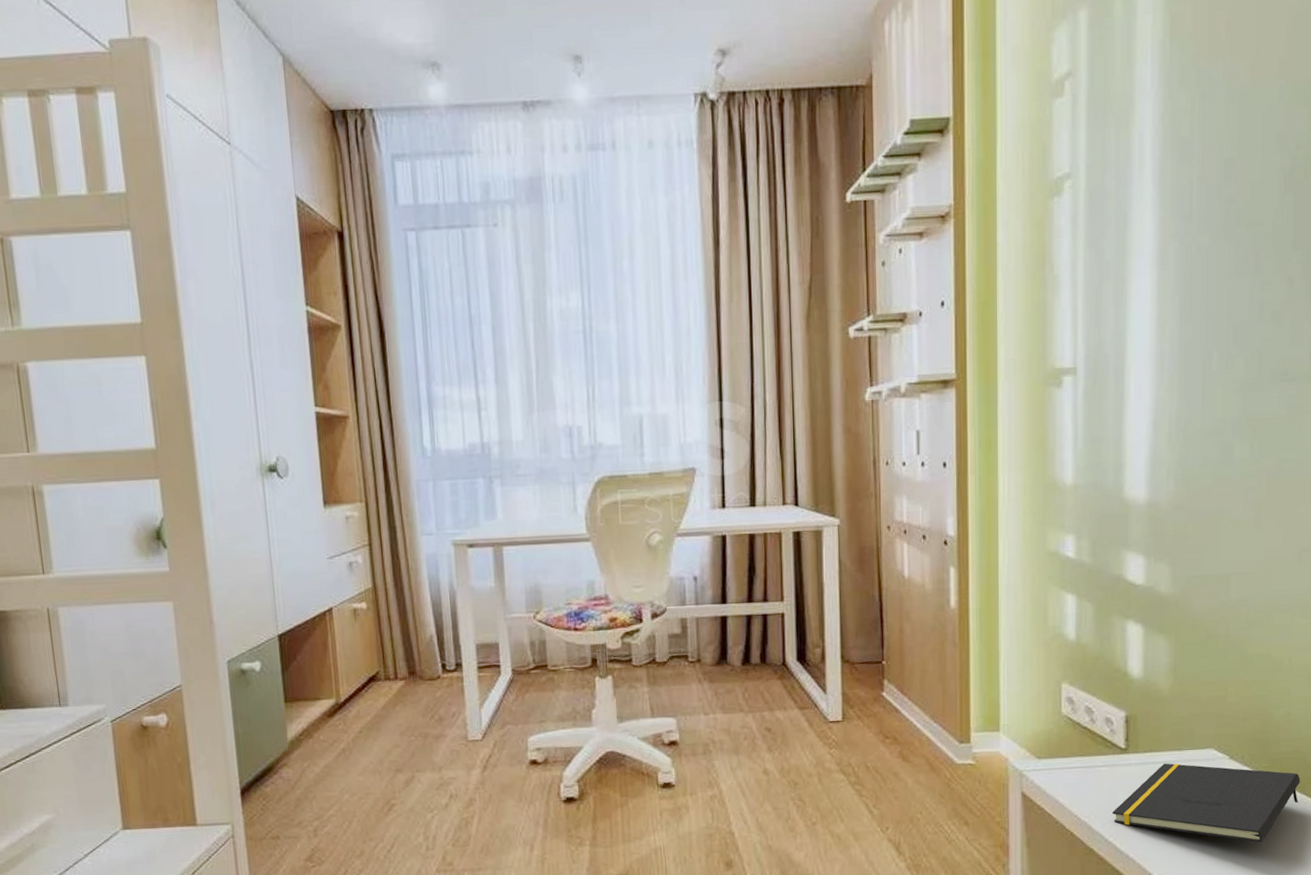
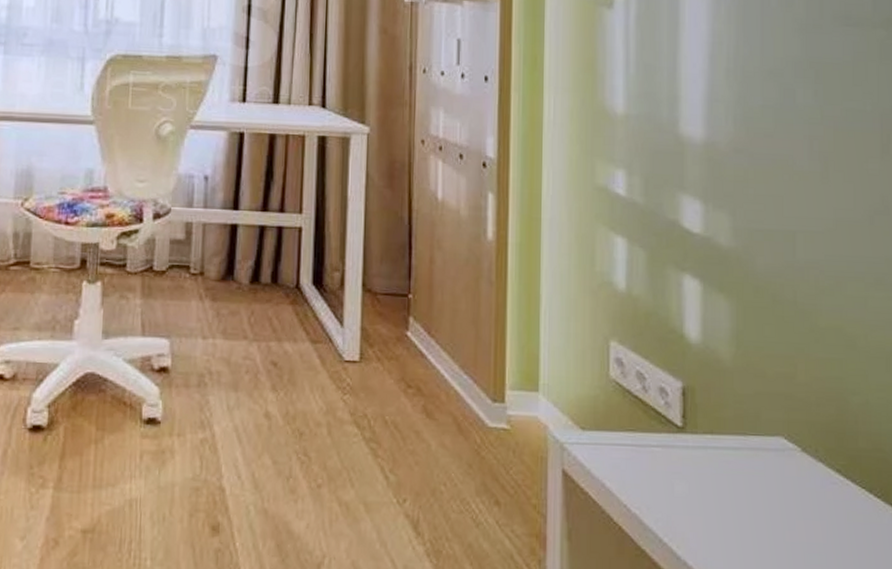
notepad: present [1111,763,1300,843] -> none [666,449,884,561]

